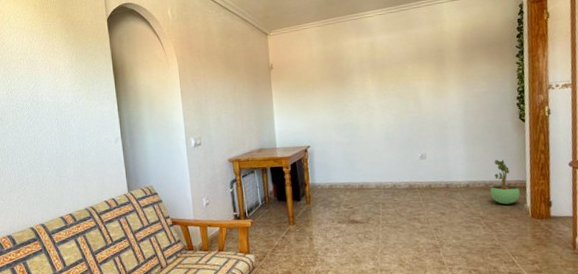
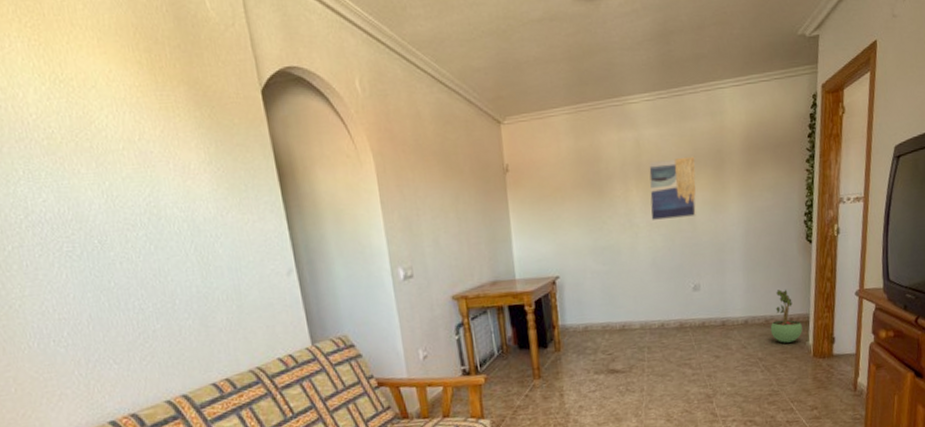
wall art: none [382,54,422,104] -> present [649,156,697,220]

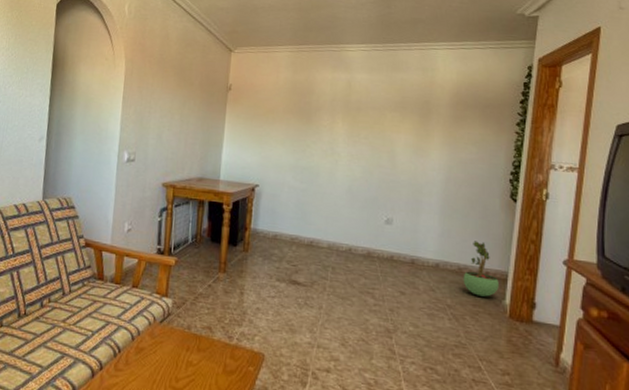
wall art: present [649,156,697,220] -> none [352,101,402,155]

